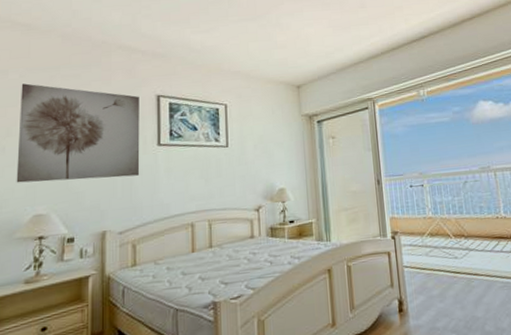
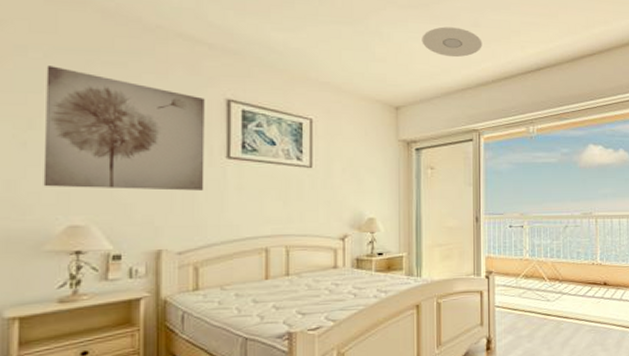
ceiling light: none [316,10,370,37] -> present [422,26,482,58]

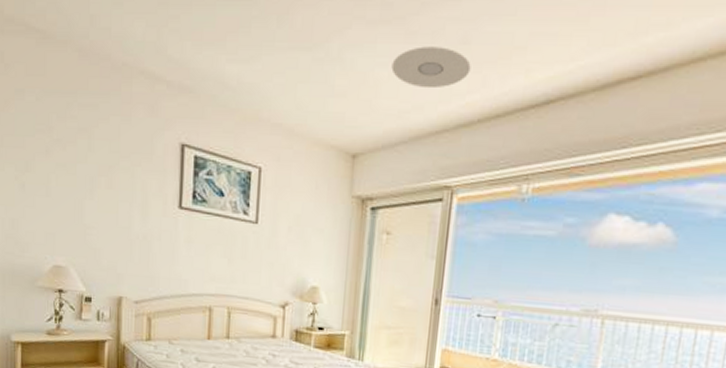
wall art: present [43,65,205,191] -> none [36,109,162,241]

